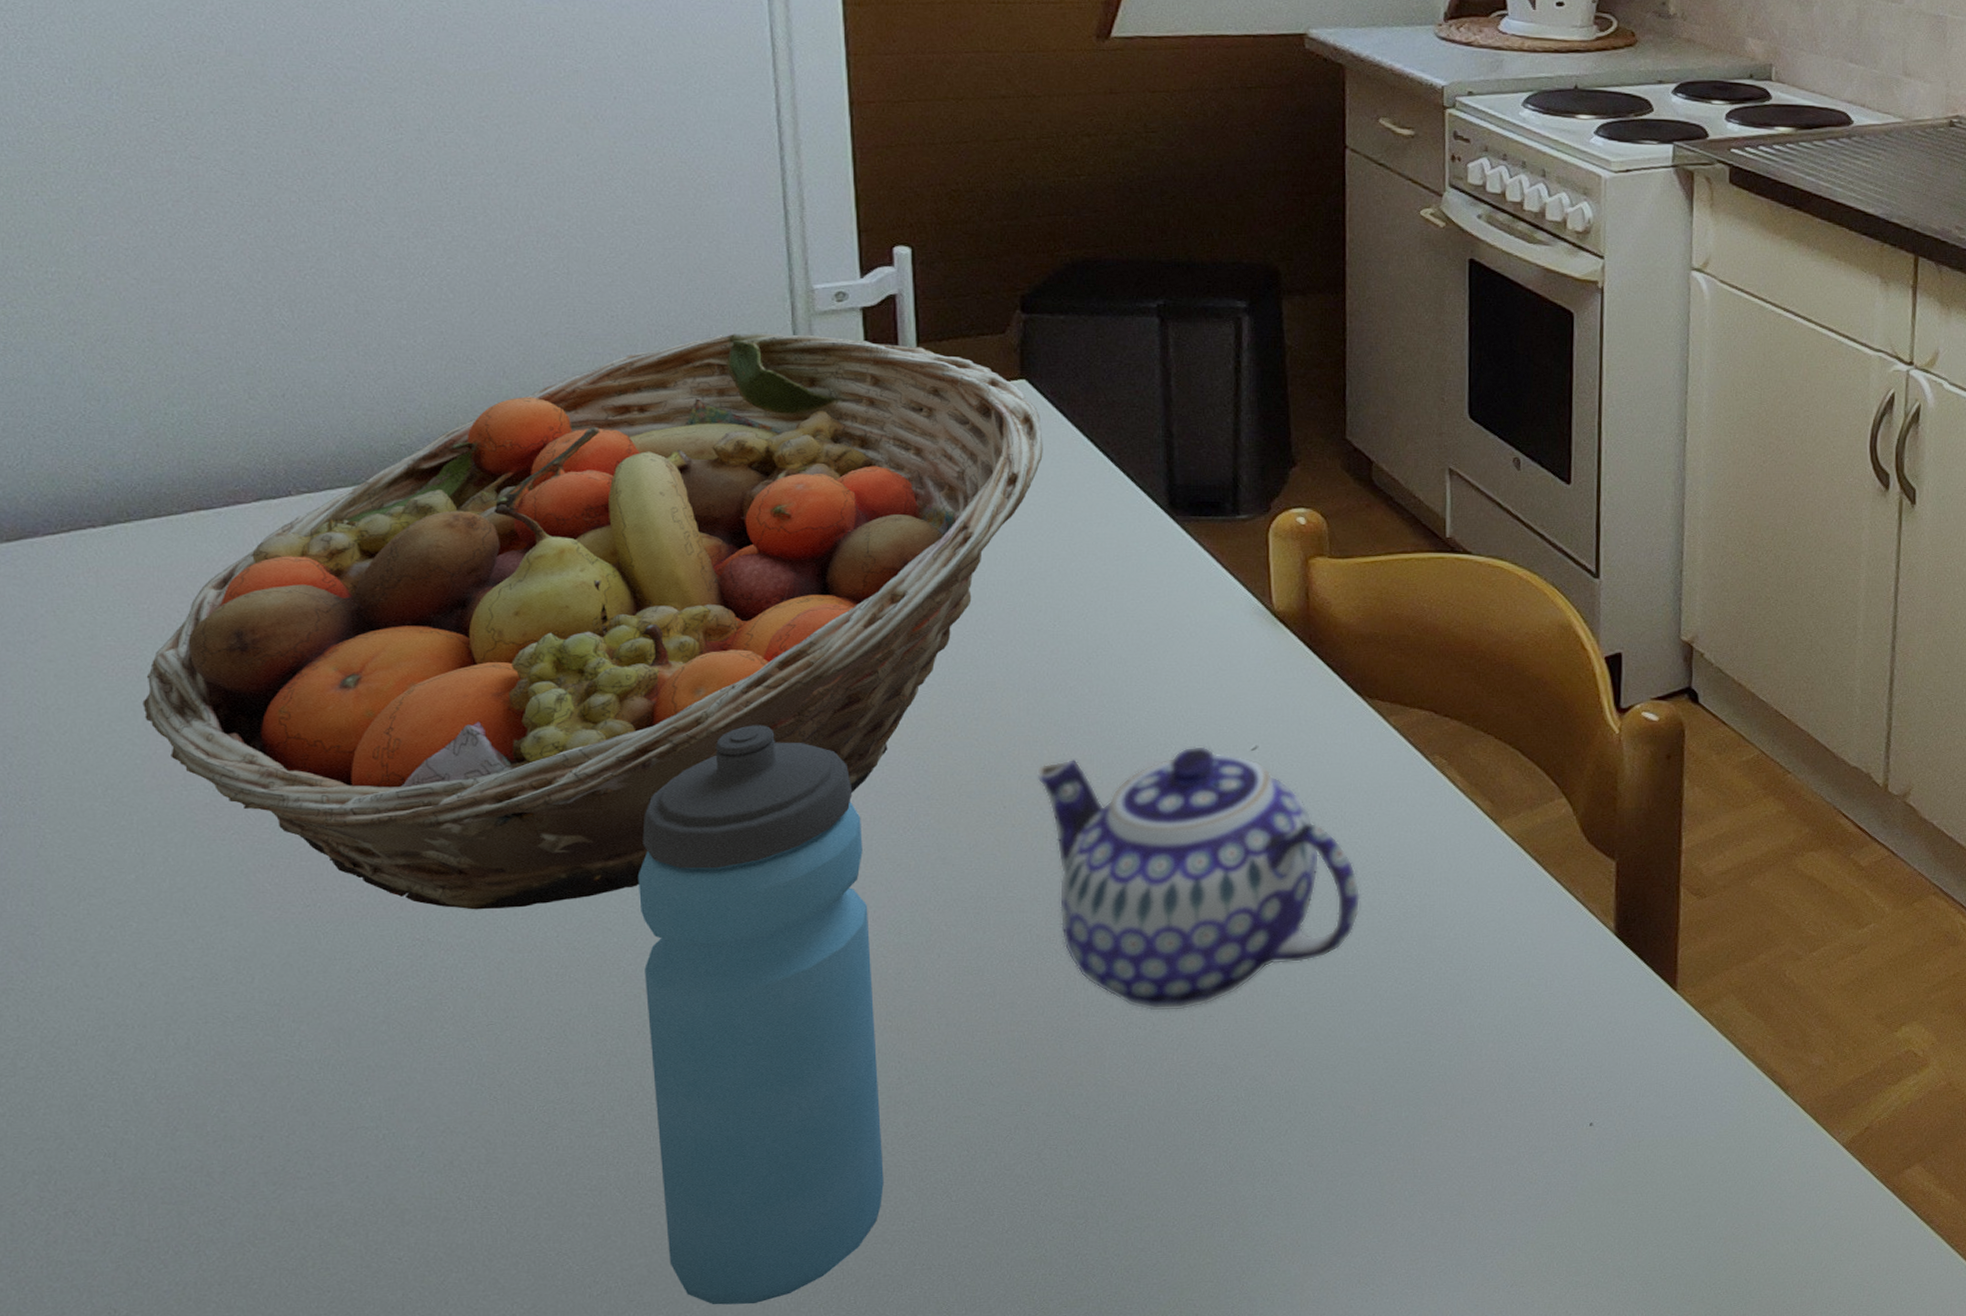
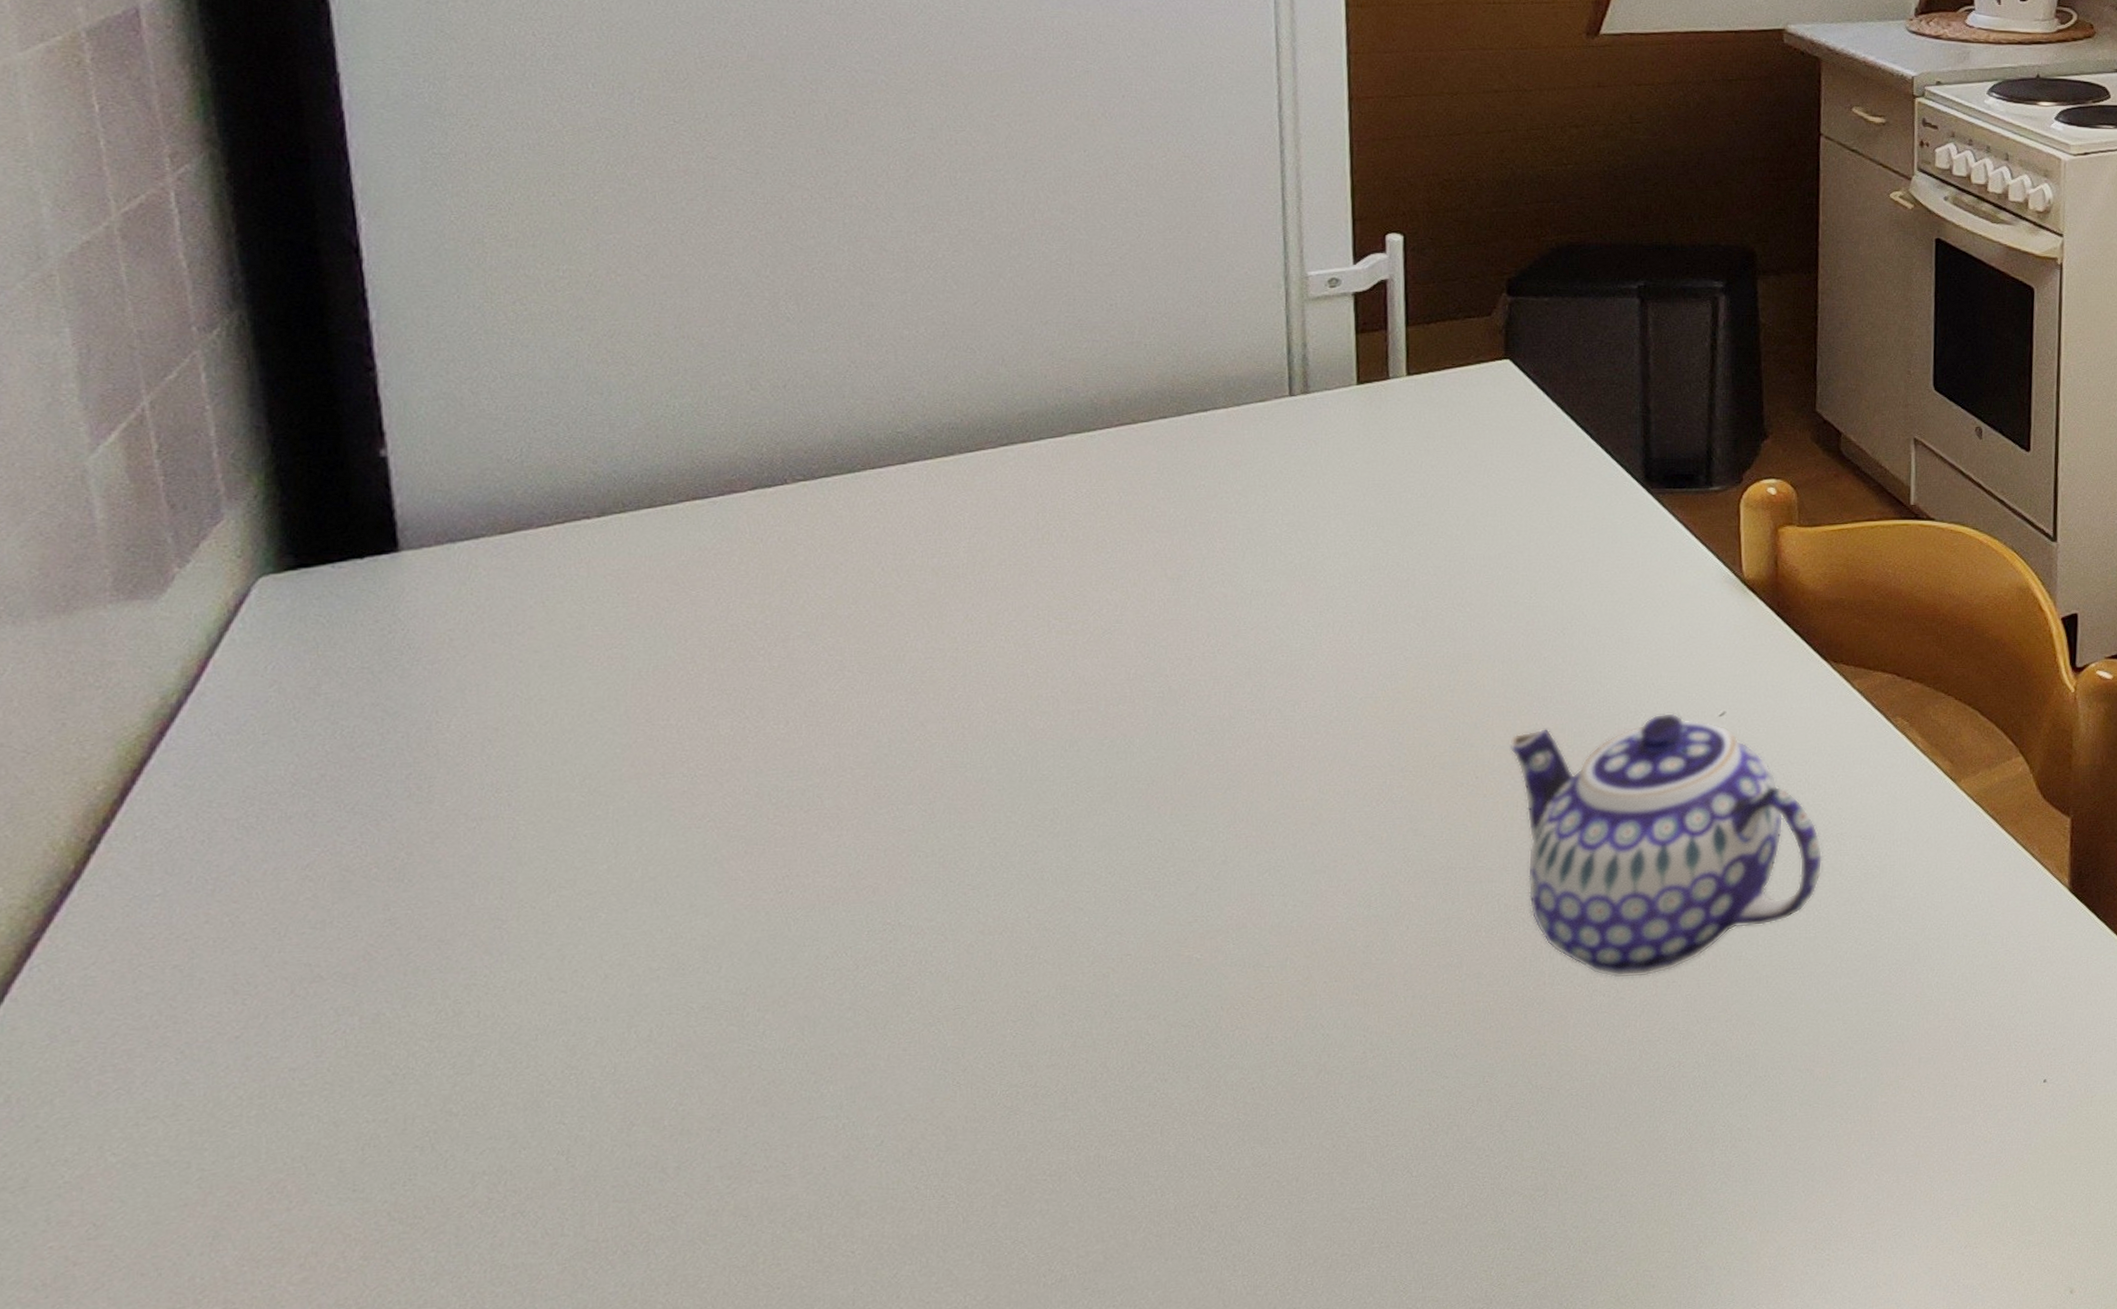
fruit basket: present [142,332,1043,910] -> none [626,318,1525,893]
water bottle: present [637,725,884,1305] -> none [1111,701,1345,1291]

